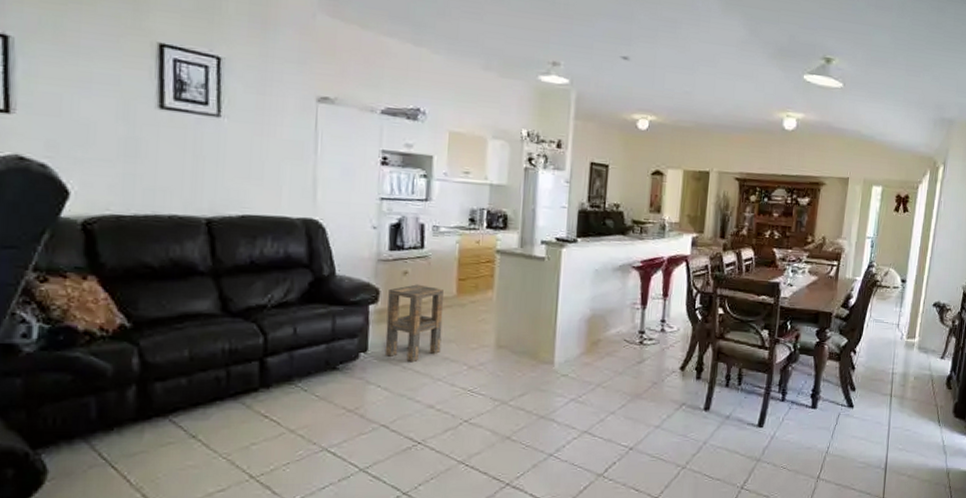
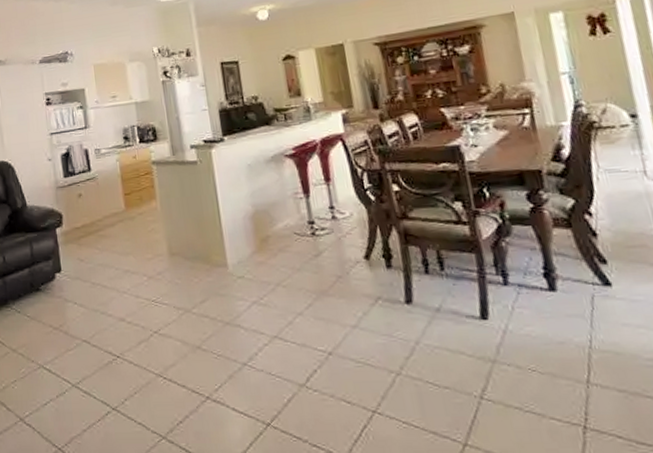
side table: present [385,284,444,363] -> none [69,204,121,278]

